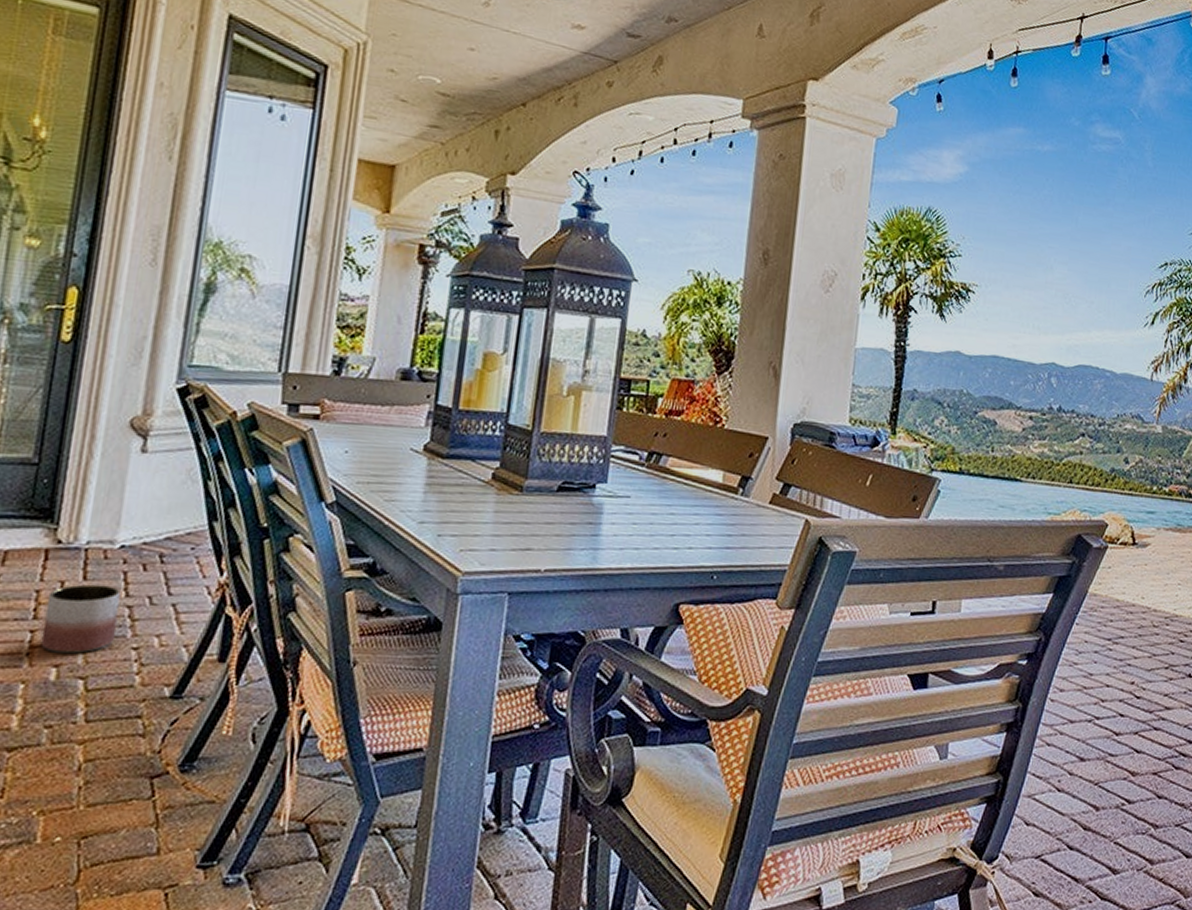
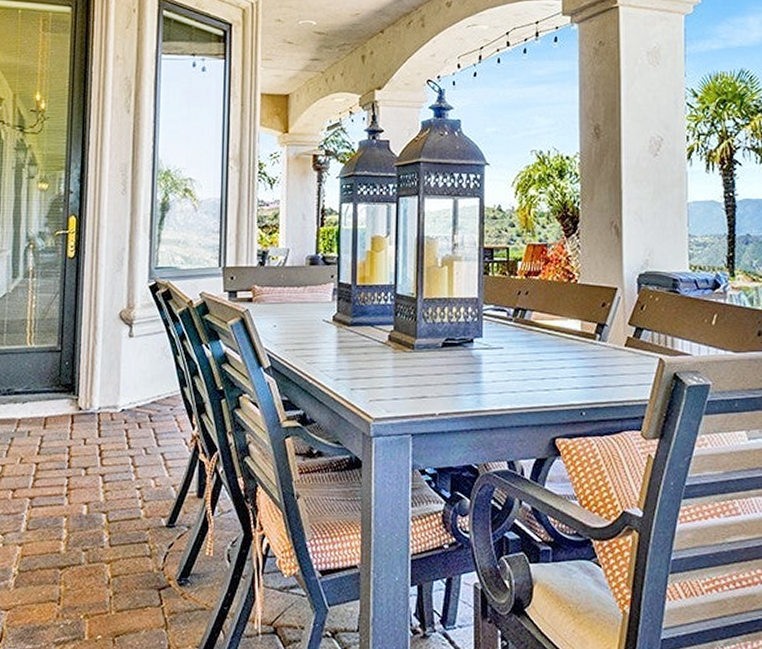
planter: present [40,584,121,654] -> none [74,440,125,494]

